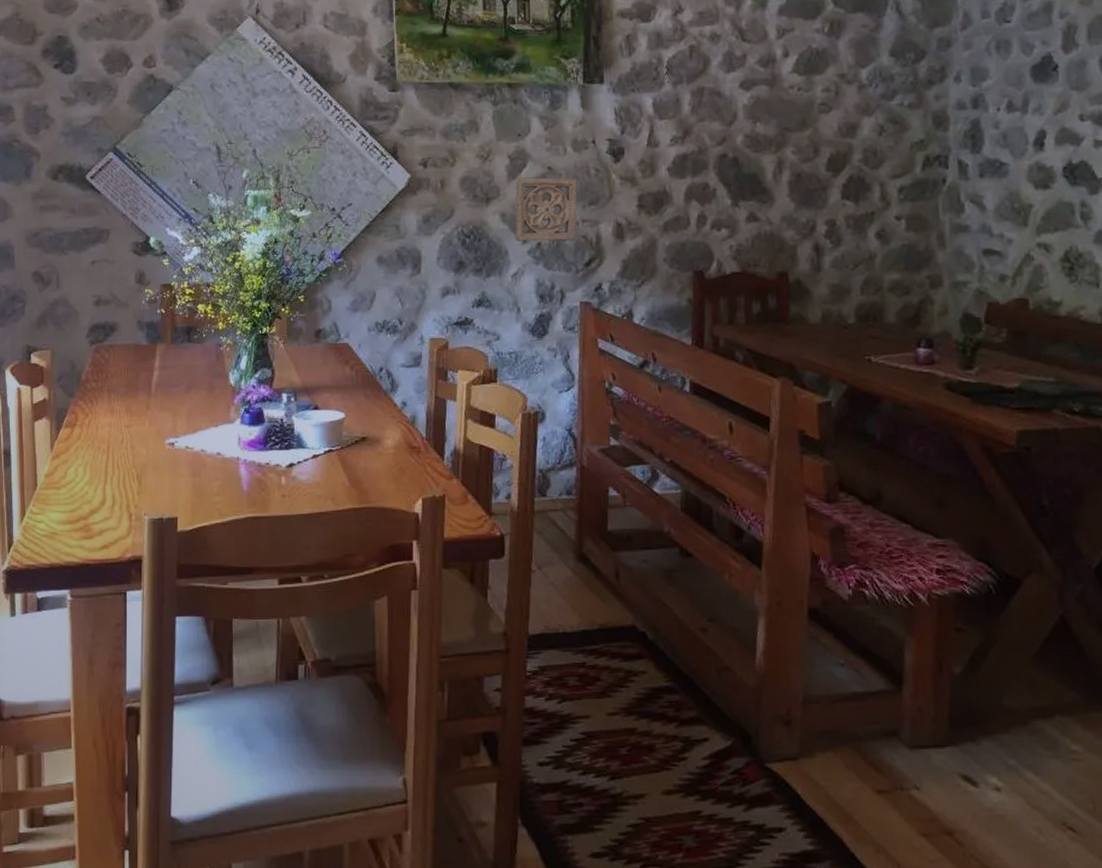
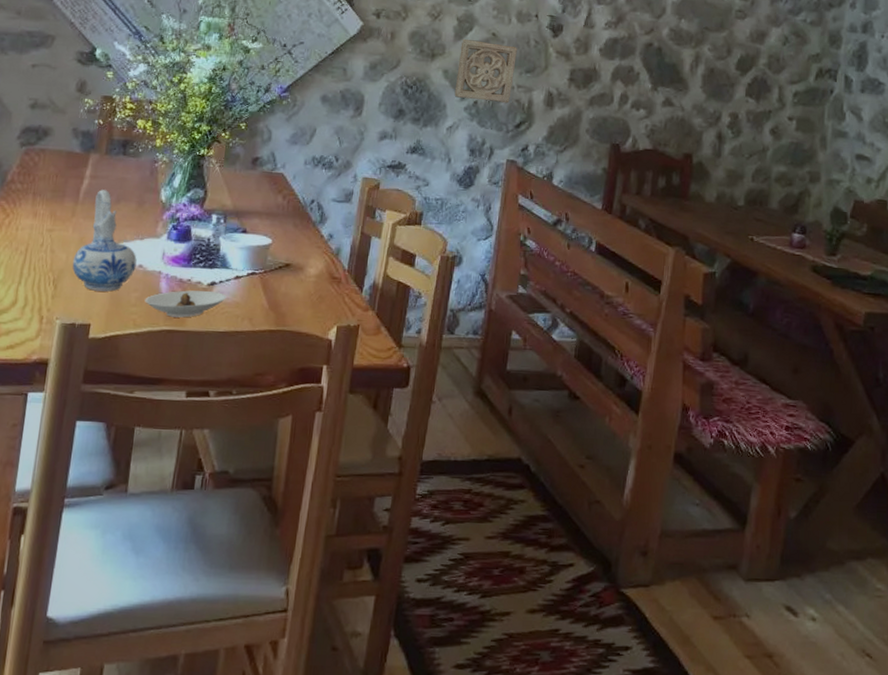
ceramic pitcher: none [153,379,214,483] -> present [72,190,137,292]
saucer: none [227,472,307,503] -> present [145,290,227,318]

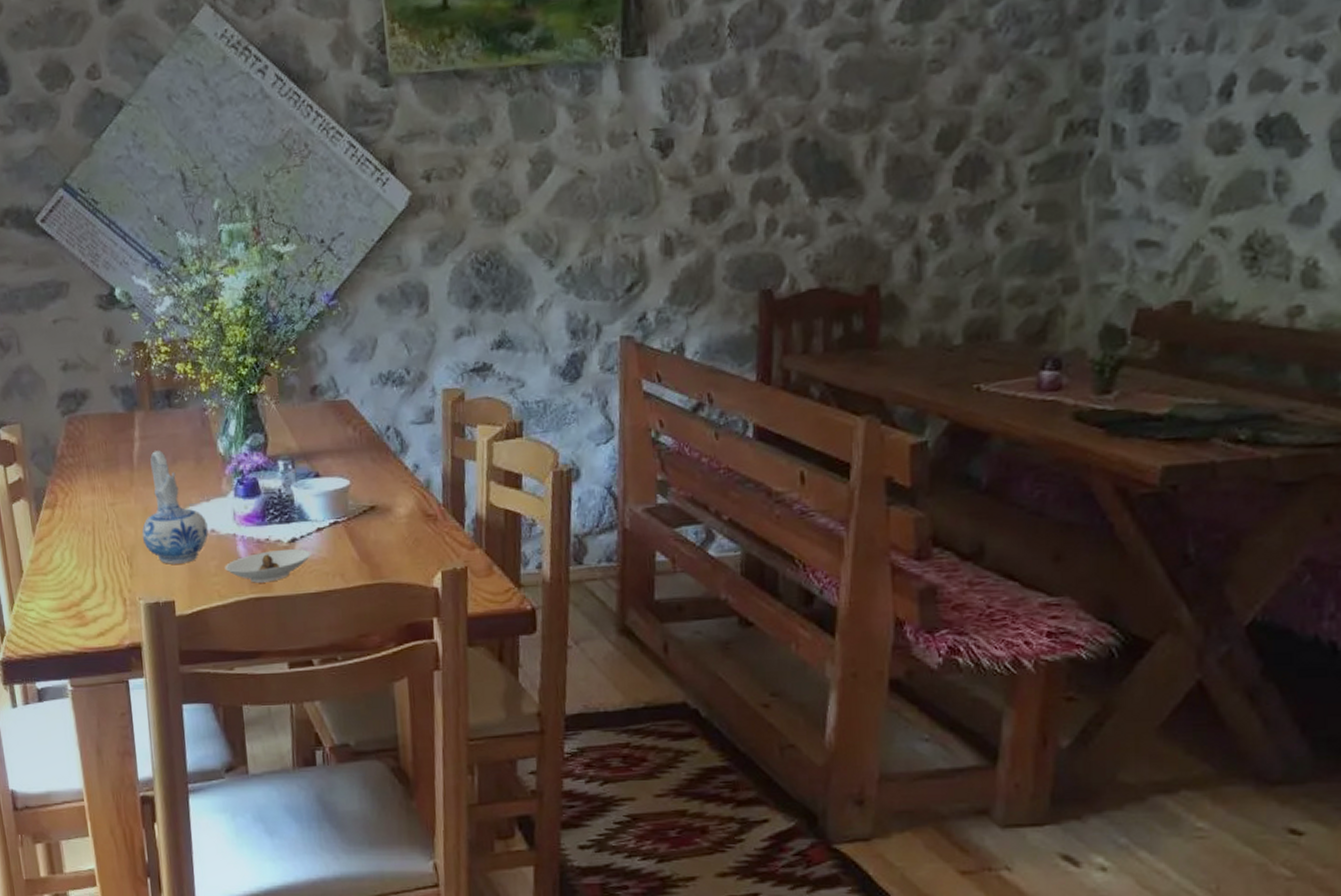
wall ornament: present [454,38,517,104] -> none [539,182,616,266]

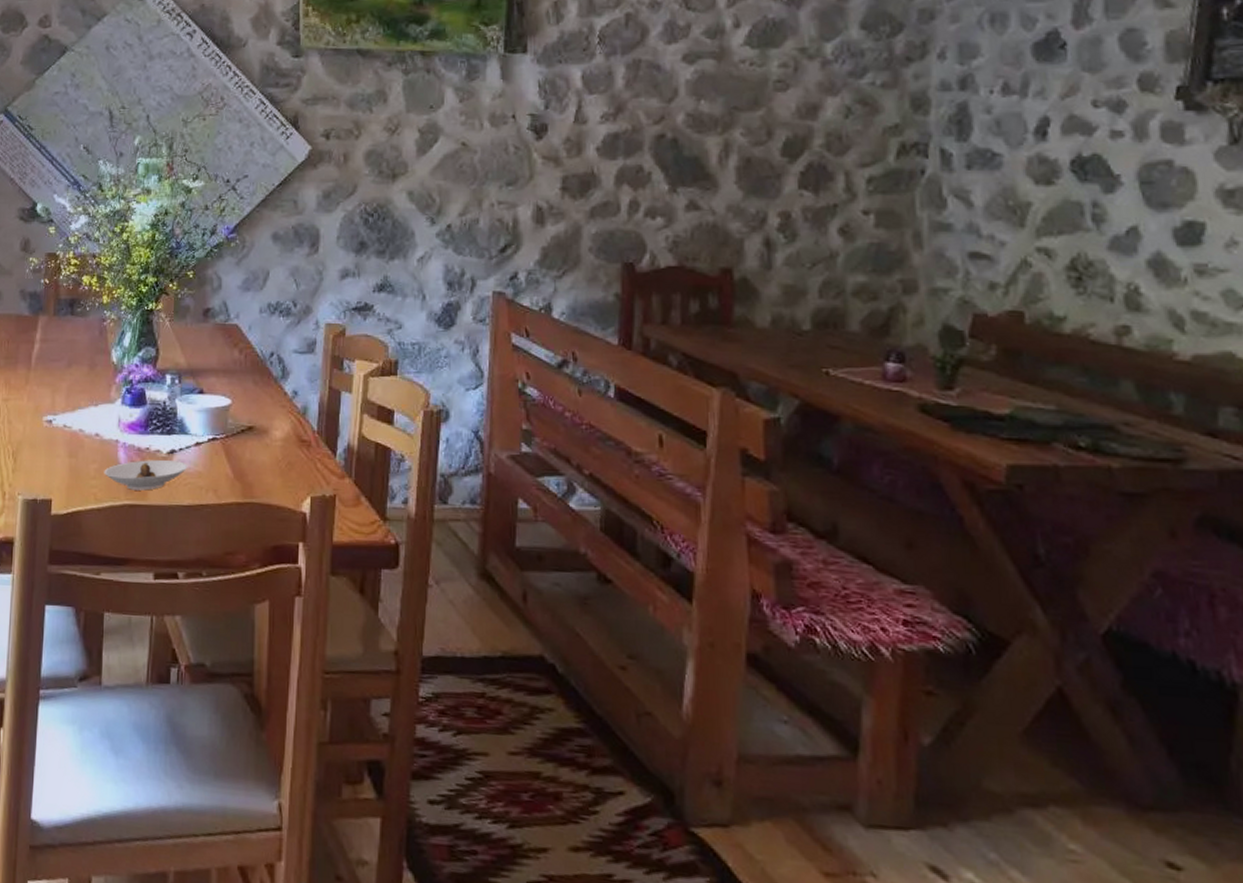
ceramic pitcher: present [142,450,208,564] -> none [29,354,93,464]

